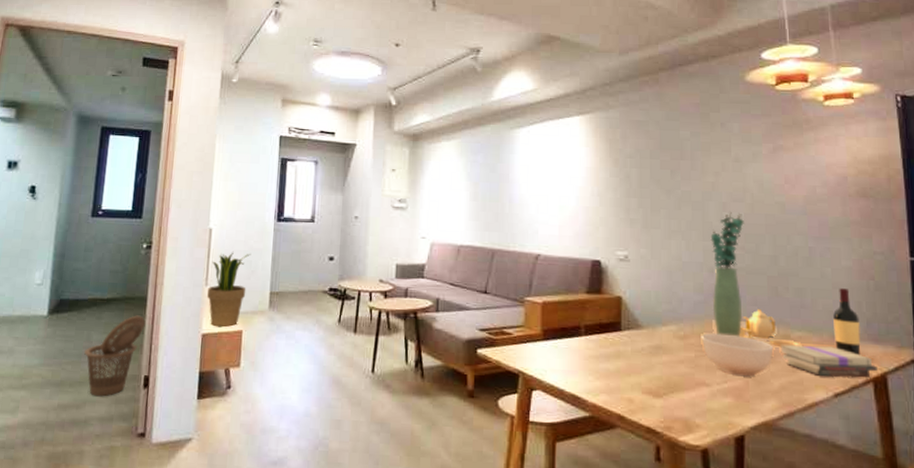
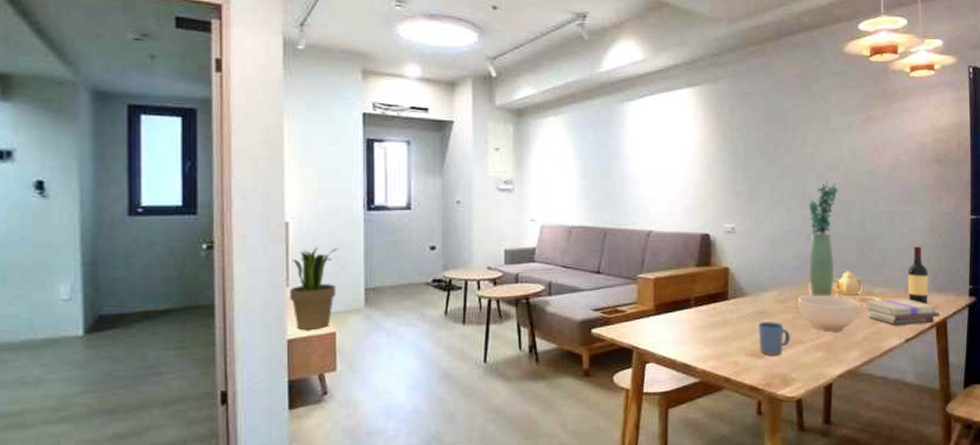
laundry basket: present [84,315,146,397] -> none [140,326,216,420]
mug: none [656,358,692,397] -> present [759,322,790,356]

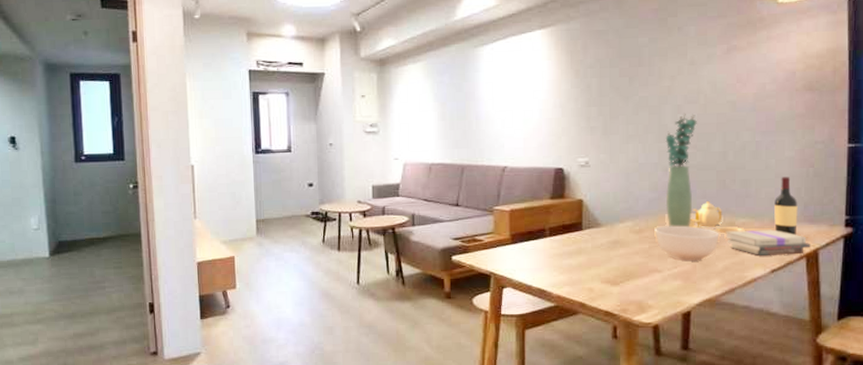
potted plant: present [290,246,339,331] -> none [197,184,234,255]
mug: present [759,322,790,356] -> none [614,251,646,284]

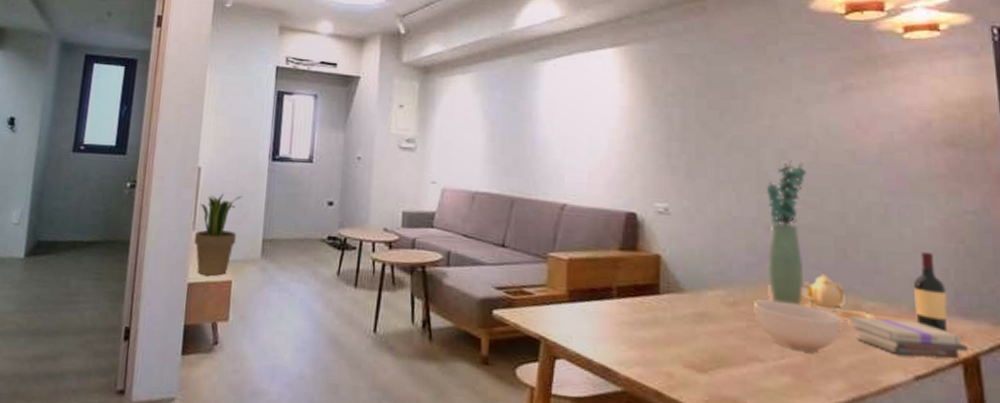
potted plant: none [197,184,234,255] -> present [194,192,243,277]

